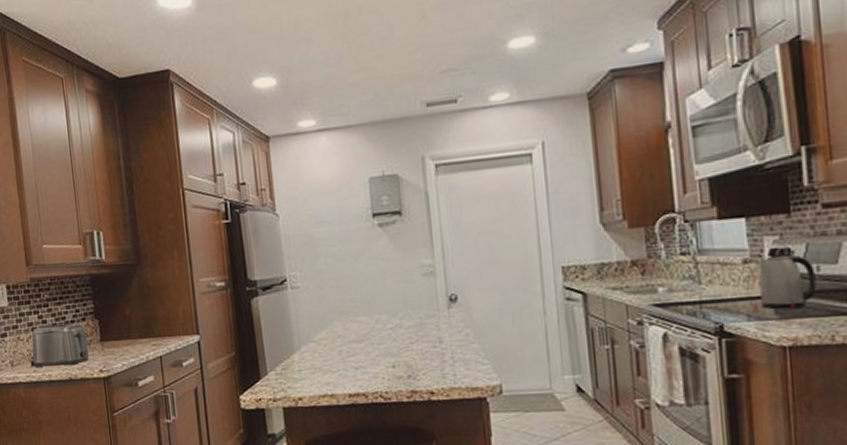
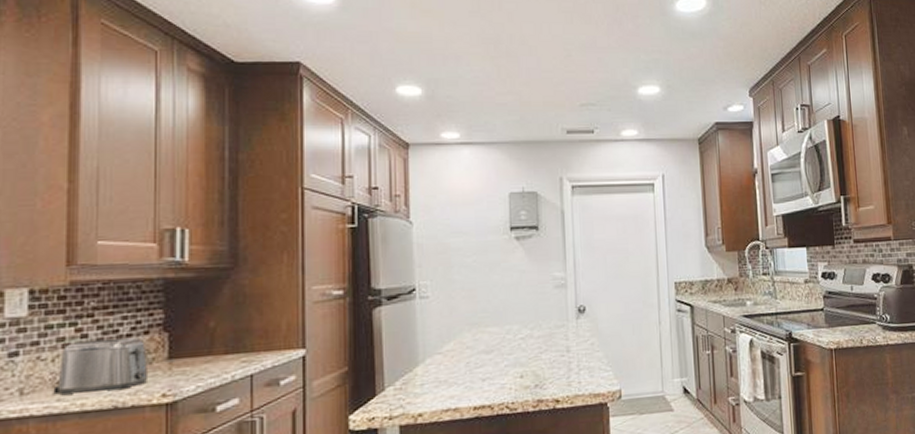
kettle: present [758,255,817,310] -> none [815,277,851,320]

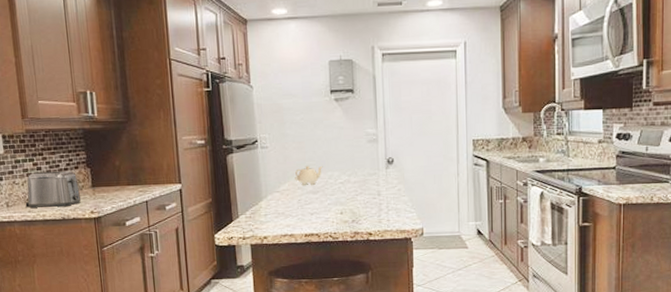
teapot: none [463,318,500,345] -> present [295,166,323,186]

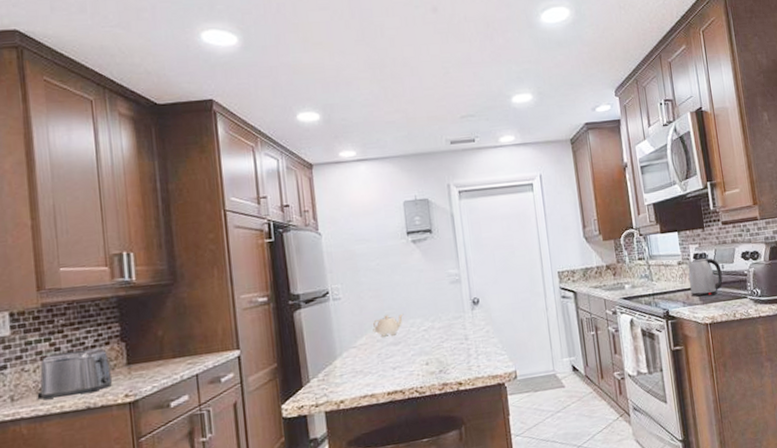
kettle: none [608,138,645,178] -> present [687,258,723,297]

